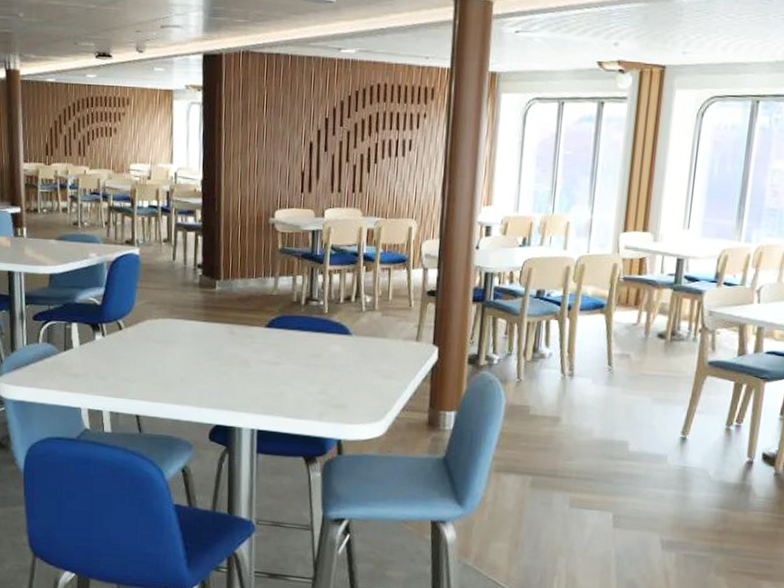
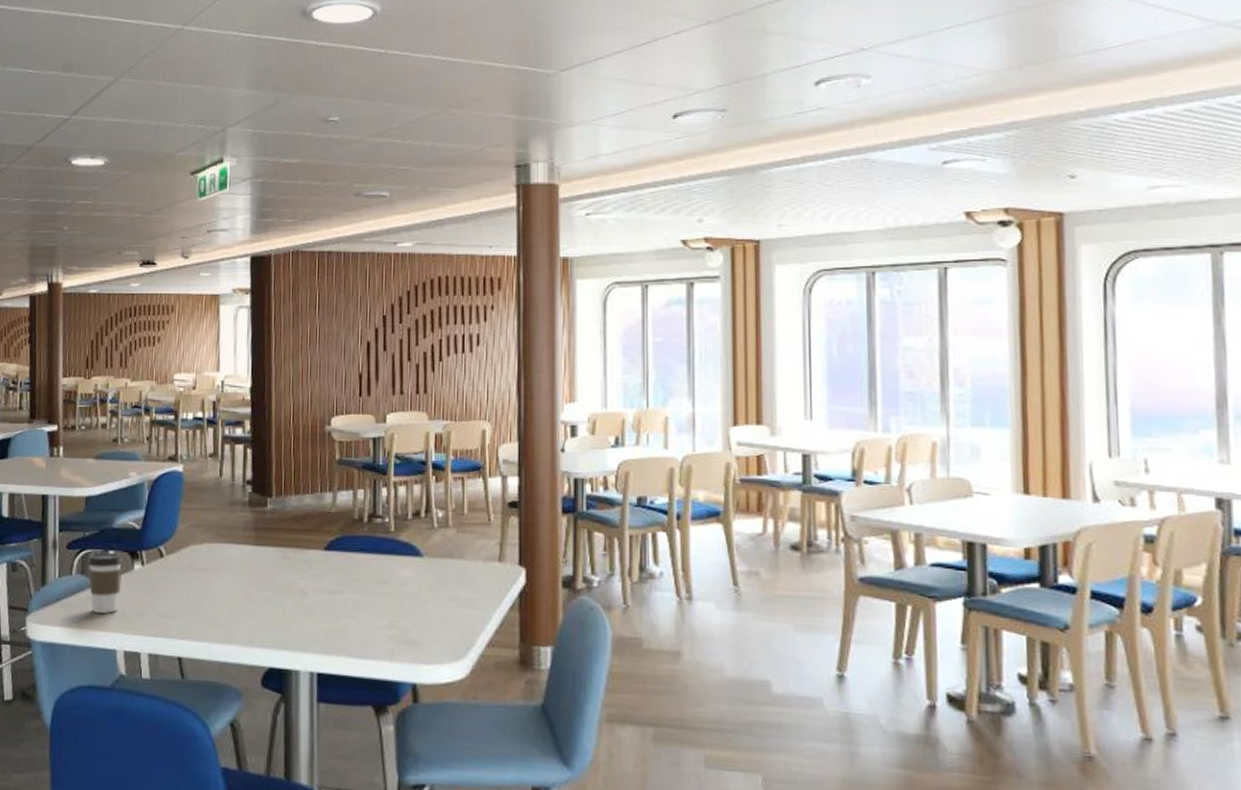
coffee cup: none [53,324,86,377] -> present [88,552,123,614]

